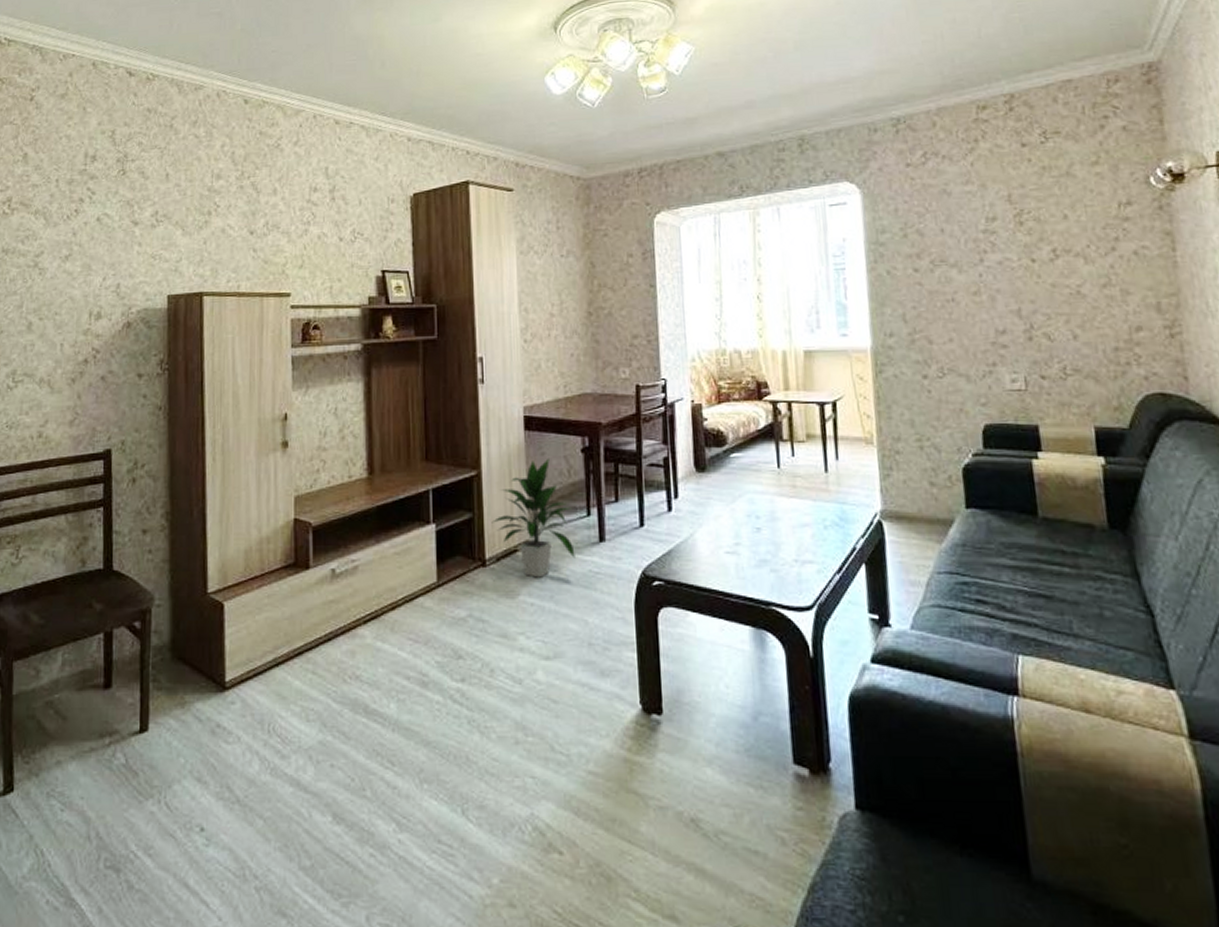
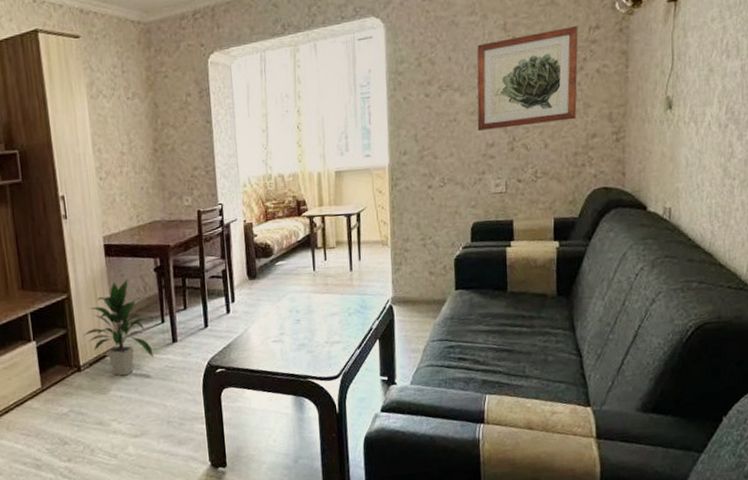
wall art: none [976,201,1112,314] -> present [477,26,578,131]

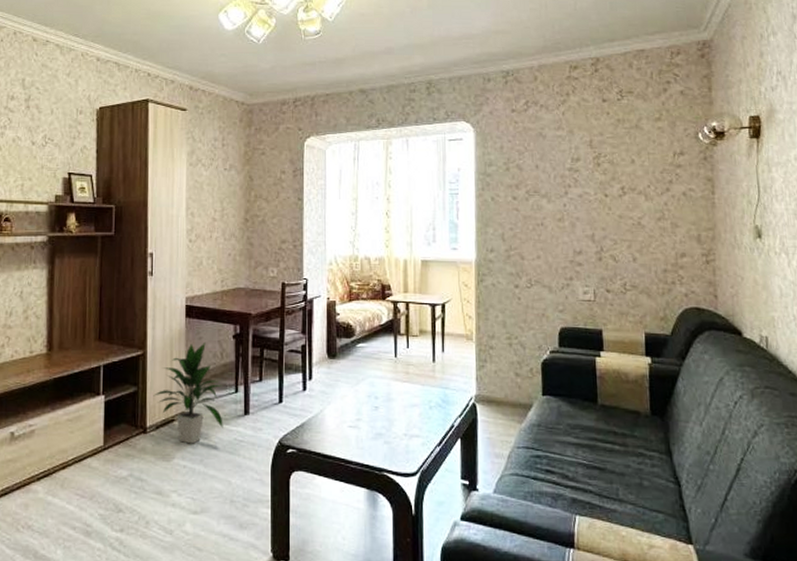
wall art: present [477,26,578,131] -> none [564,150,665,238]

